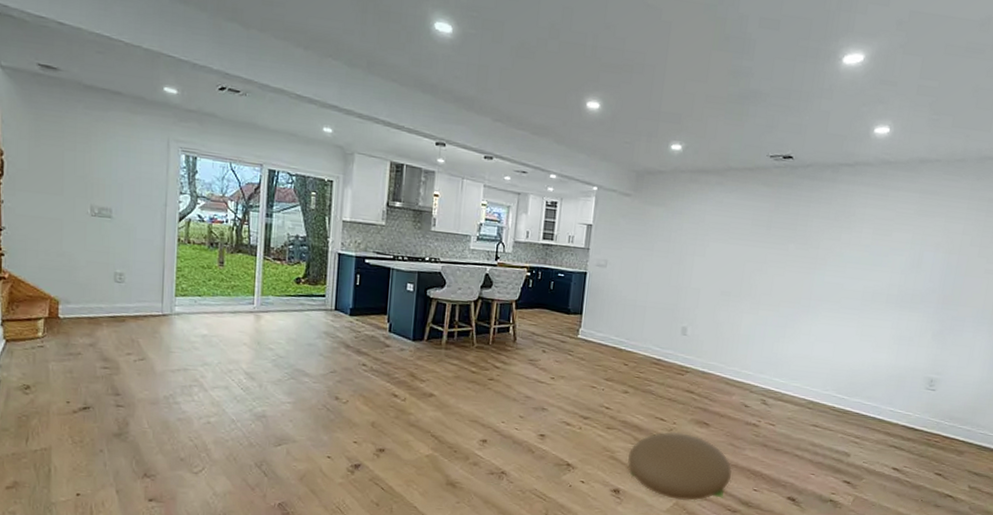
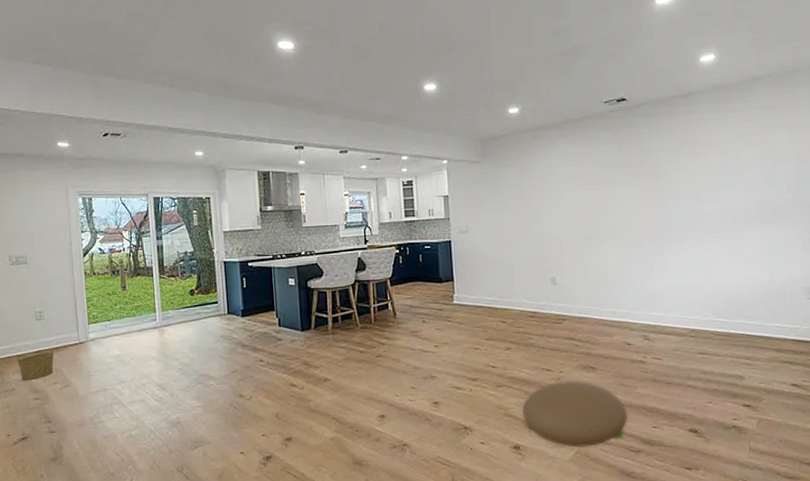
basket: none [87,318,132,347] -> present [17,350,55,380]

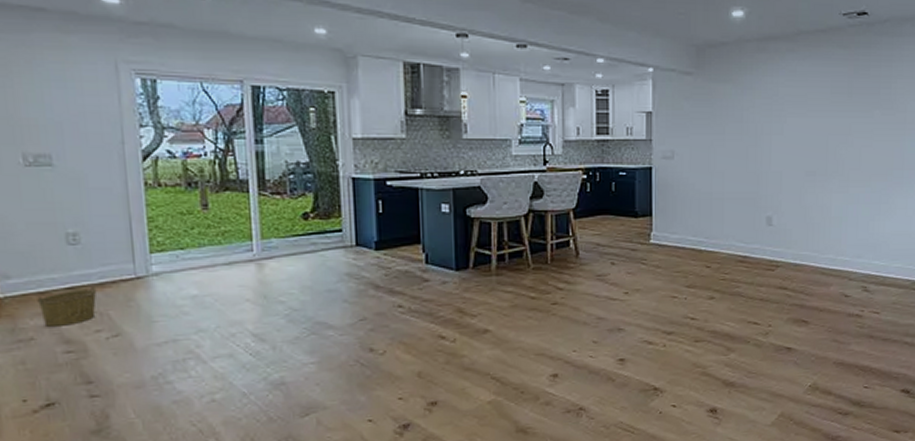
pouf: present [521,379,629,448] -> none [721,334,839,410]

